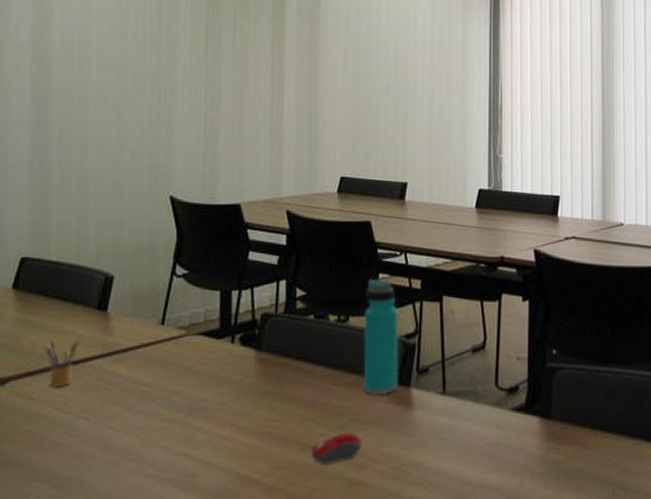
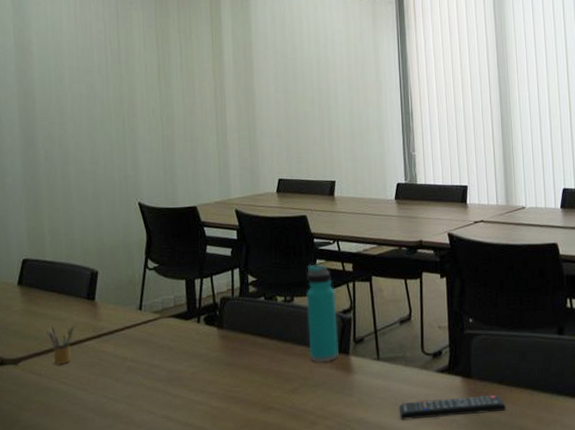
computer mouse: present [311,432,362,466] -> none [270,394,312,423]
remote control: none [464,438,590,466] -> present [399,394,507,420]

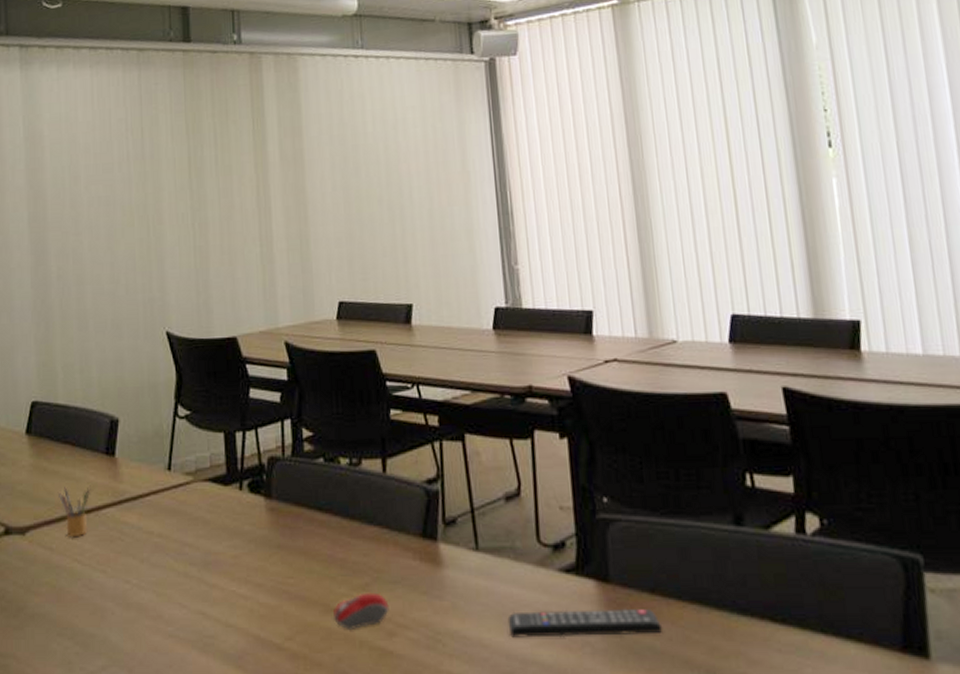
computer mouse: none [270,394,312,423] -> present [333,592,389,631]
water bottle: present [307,264,339,362] -> none [378,415,423,549]

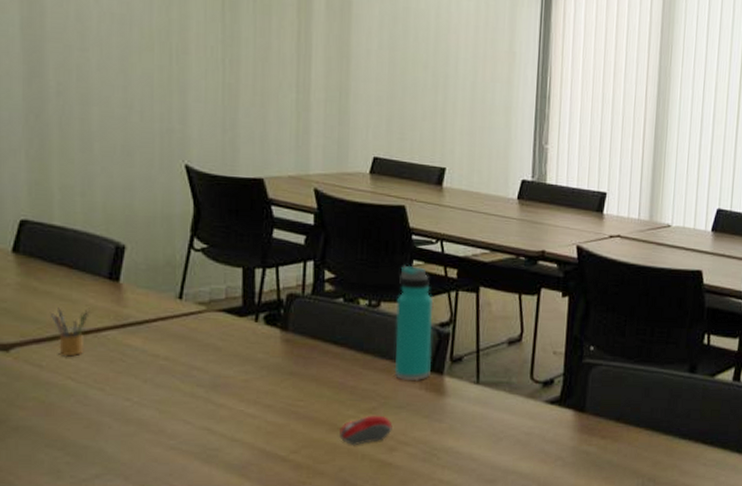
water bottle: none [378,415,423,549] -> present [394,265,433,380]
remote control: present [507,608,663,638] -> none [496,432,621,454]

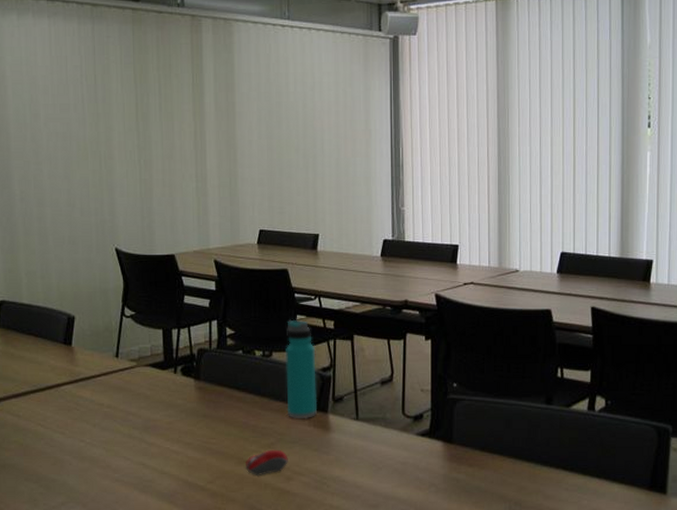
pencil box: present [50,307,90,357] -> none [23,367,52,407]

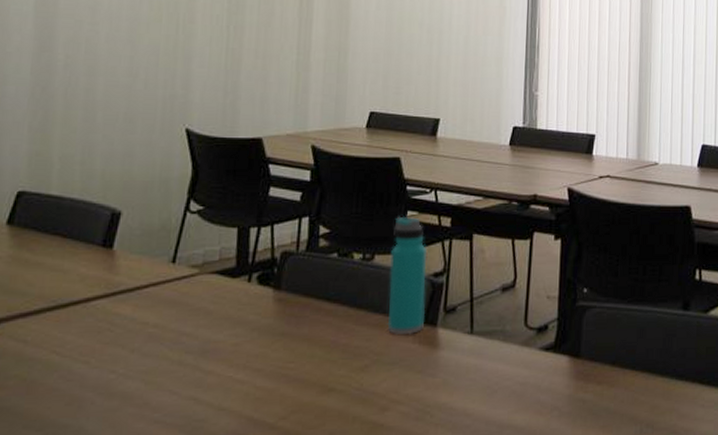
computer mouse: present [246,449,288,477] -> none [330,373,385,408]

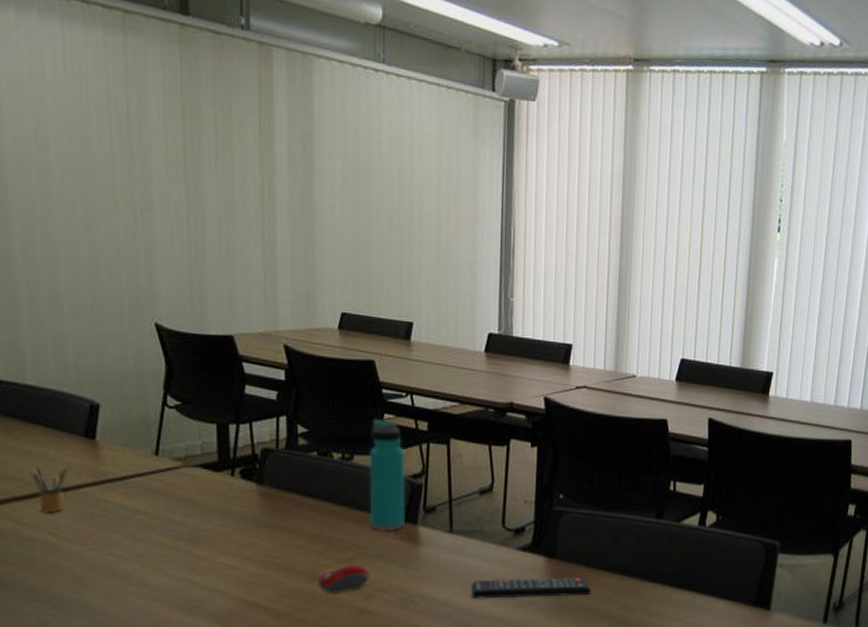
pencil box: none [39,277,81,329] -> present [28,465,68,513]
computer mouse: none [330,373,385,408] -> present [318,564,370,595]
remote control: none [490,377,618,407] -> present [471,577,592,599]

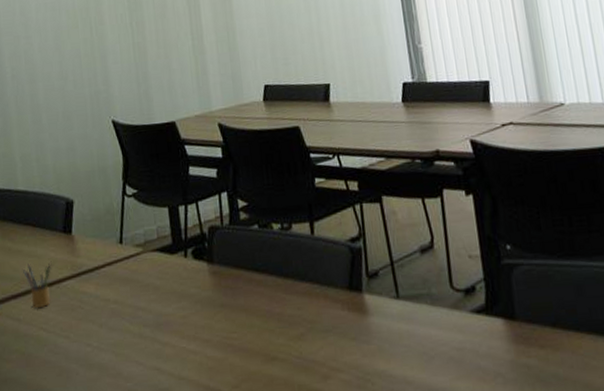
computer mouse: present [318,564,370,595] -> none [274,341,323,376]
water bottle: present [369,418,405,530] -> none [305,183,350,302]
remote control: present [471,577,592,599] -> none [428,340,565,374]

